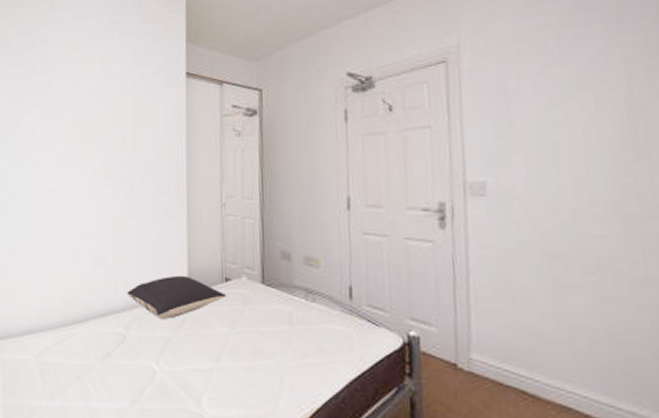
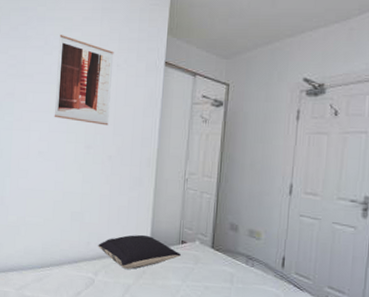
wall art: none [66,56,128,152] -> present [54,35,114,126]

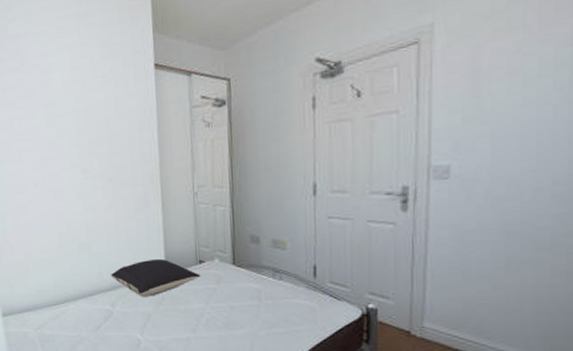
wall art: present [54,35,114,126] -> none [36,51,103,146]

